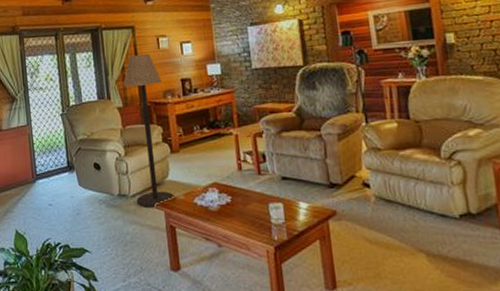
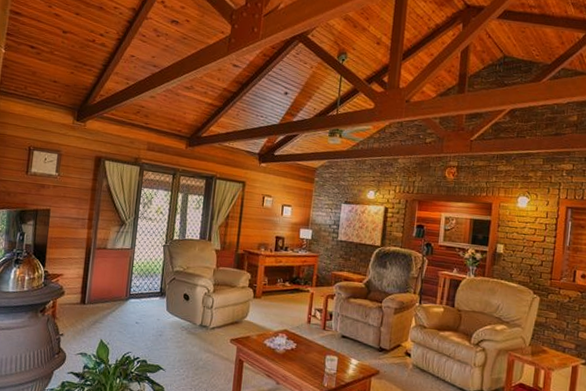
floor lamp: present [123,54,175,208] -> none [214,207,260,342]

